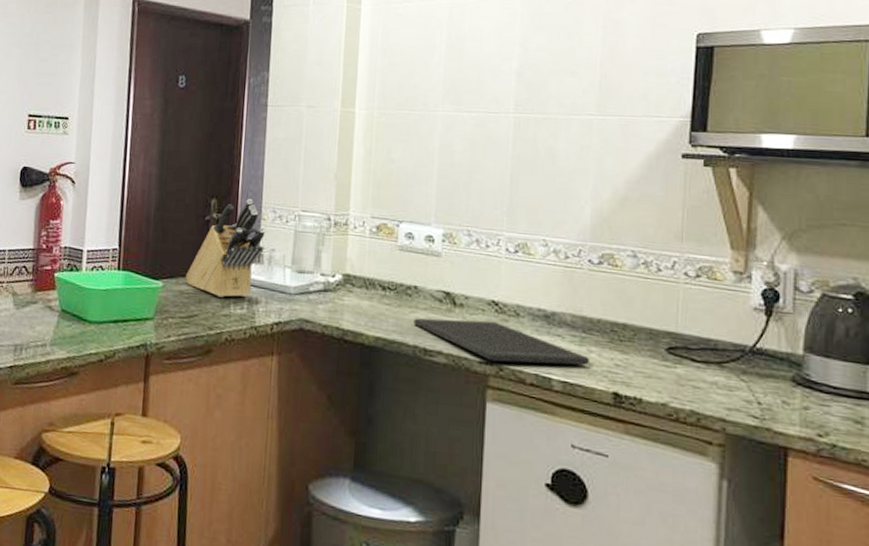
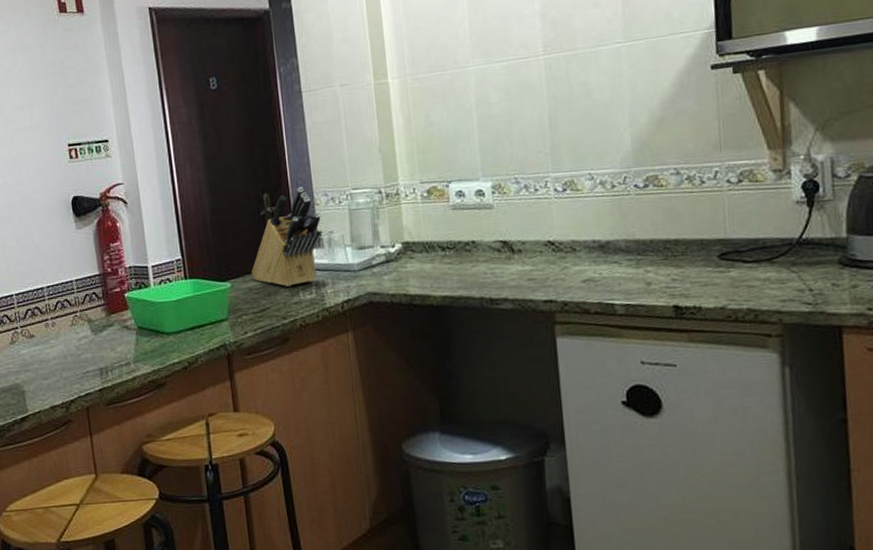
cutting board: present [413,318,589,366] -> none [476,260,648,299]

